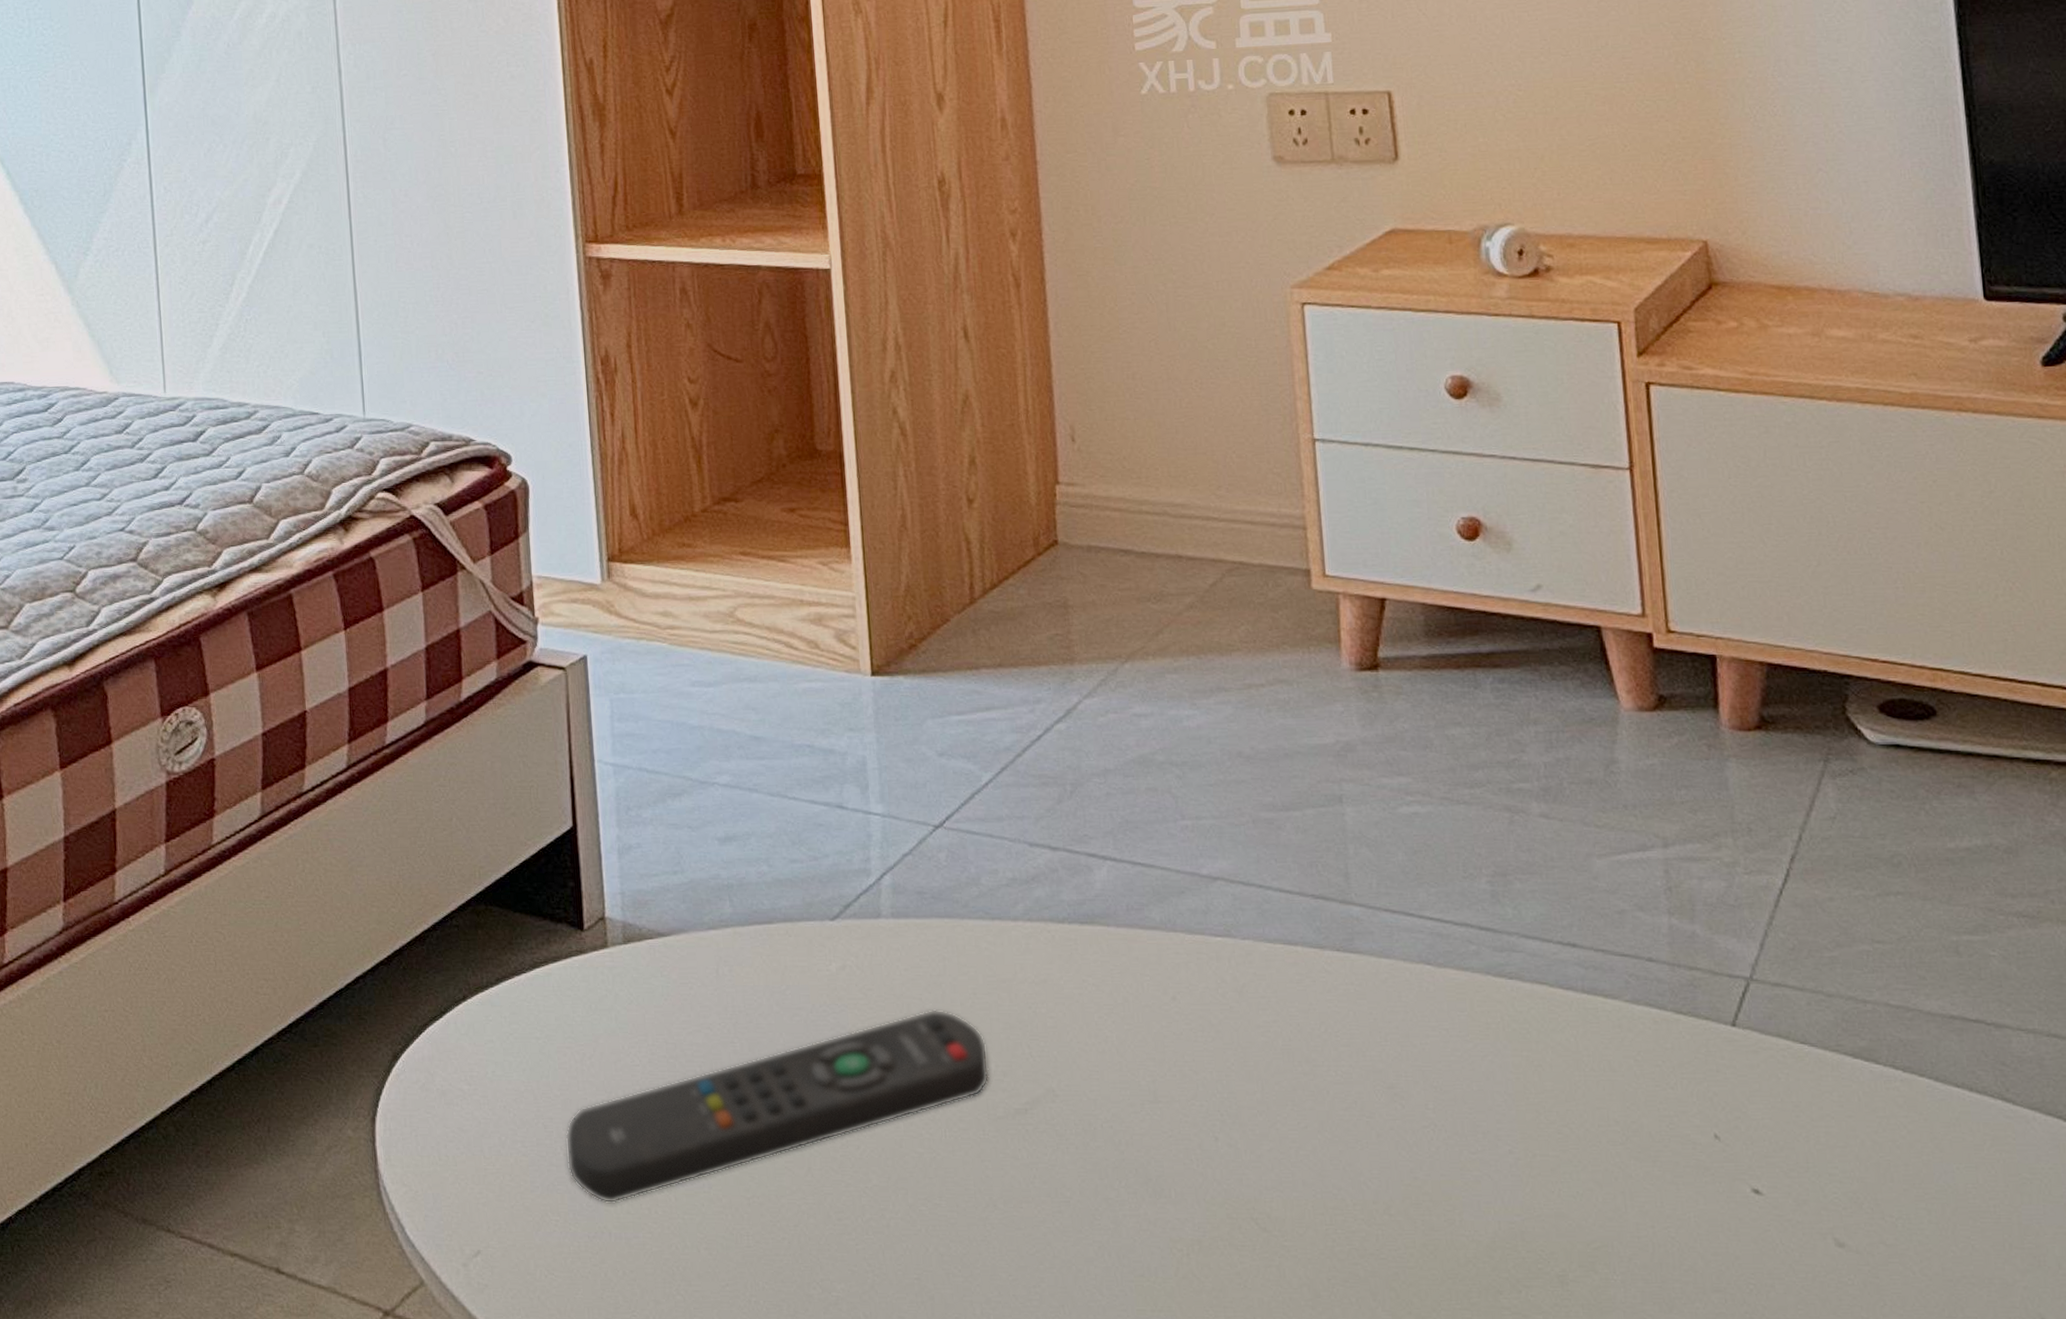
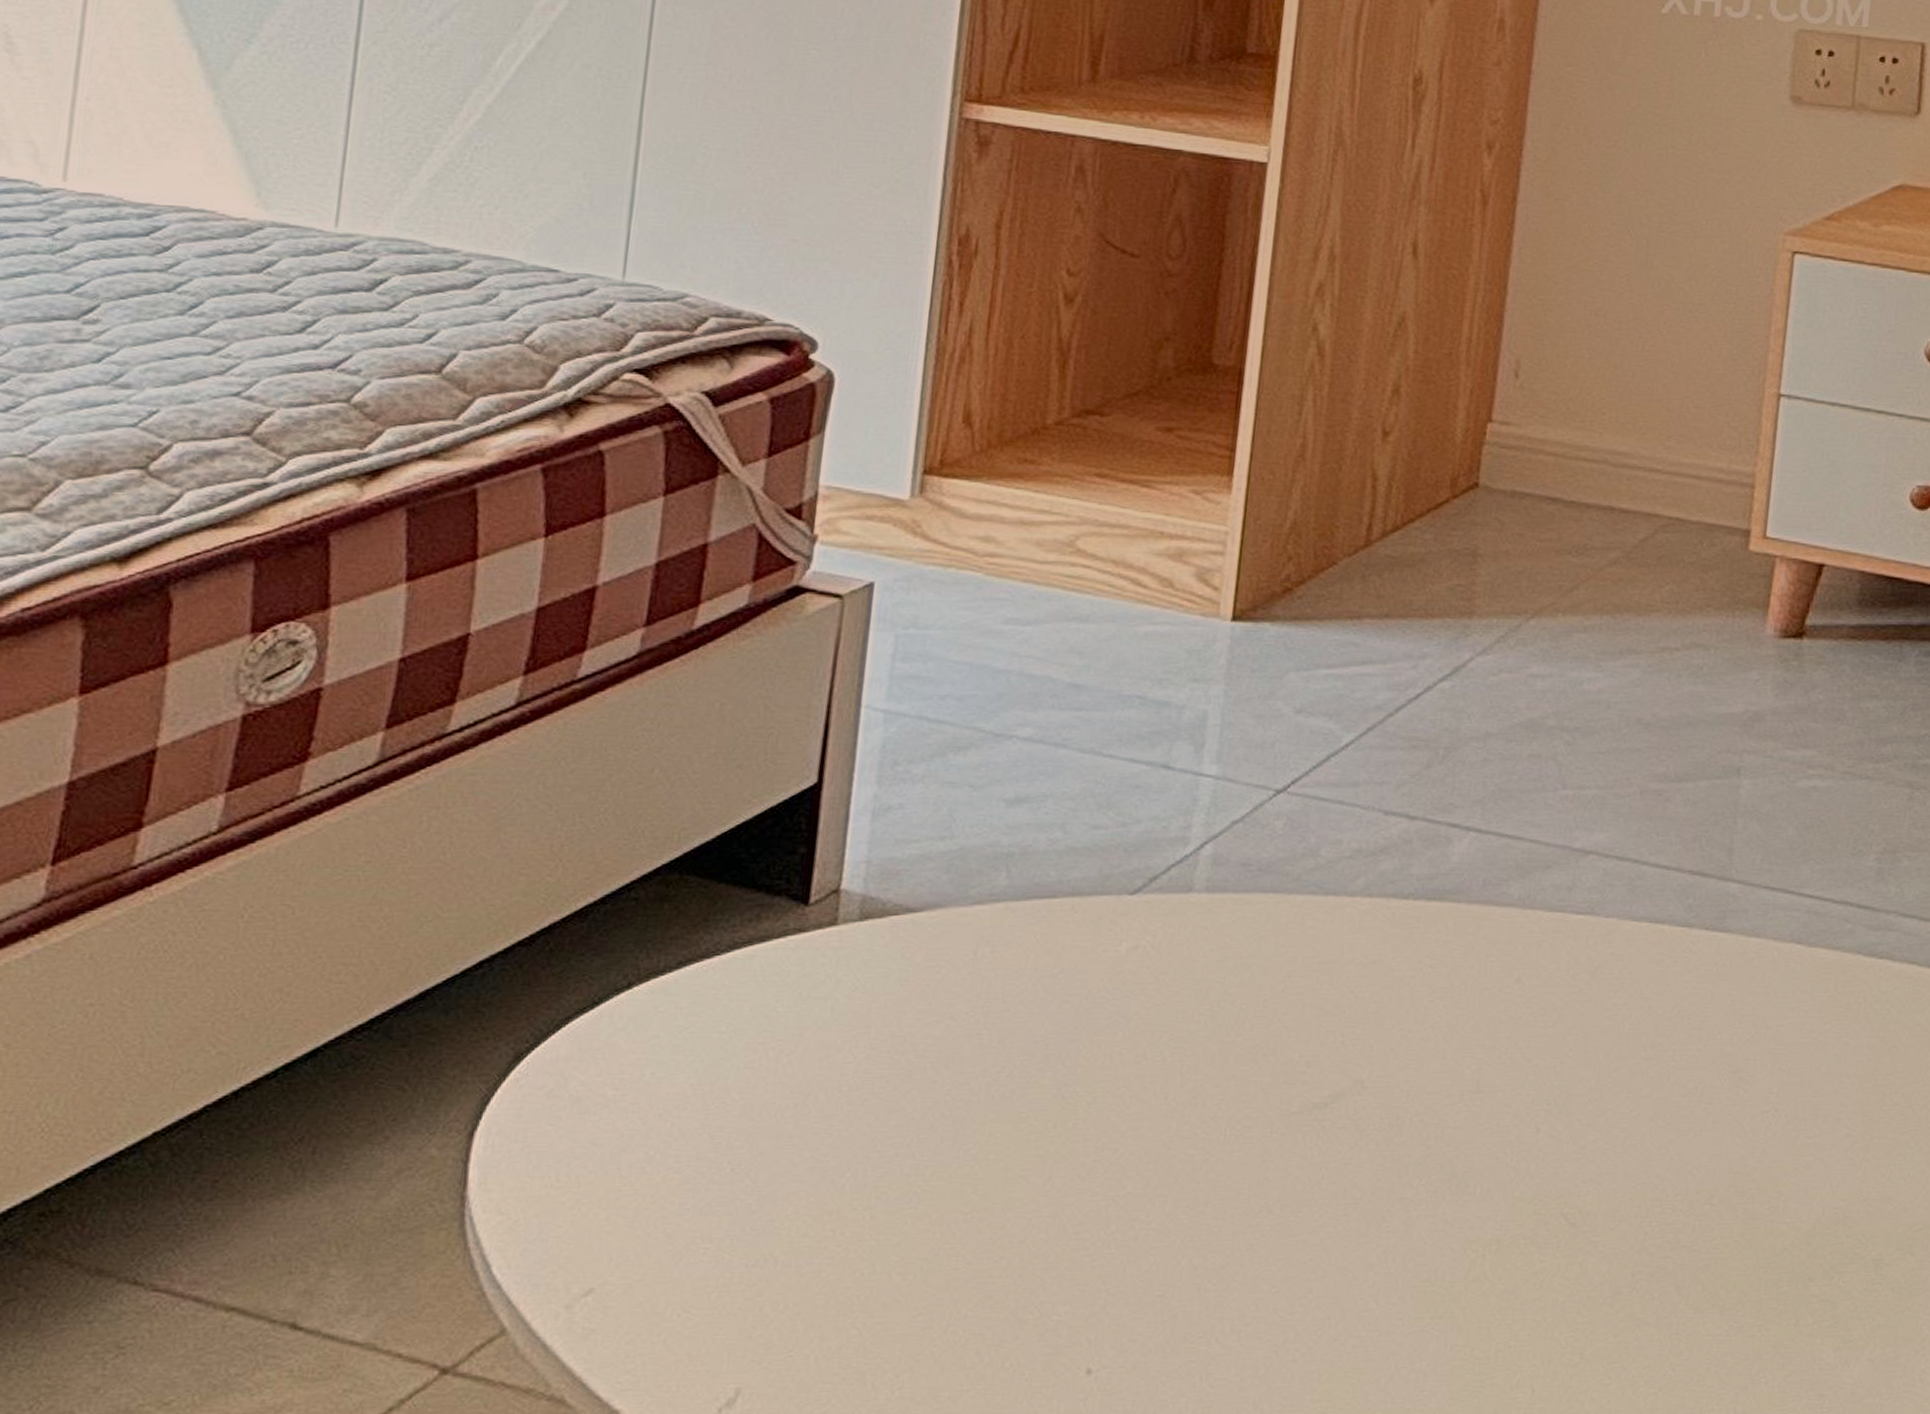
remote control: present [565,1009,990,1204] -> none [733,994,1294,1226]

